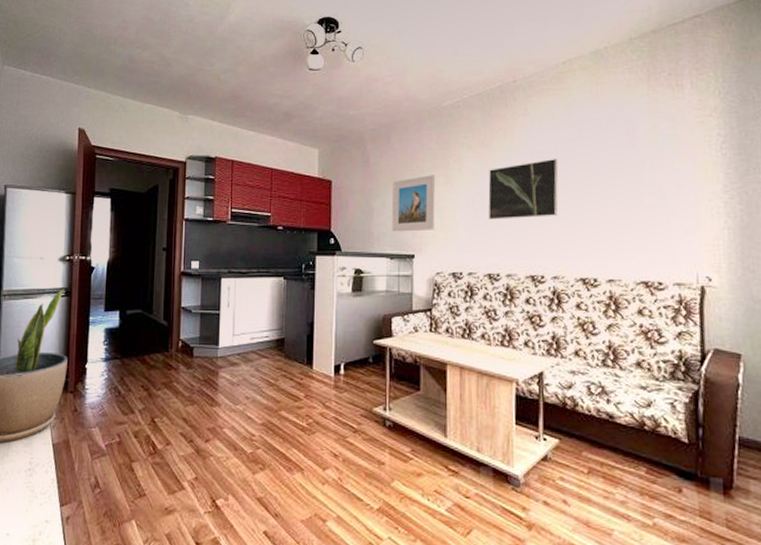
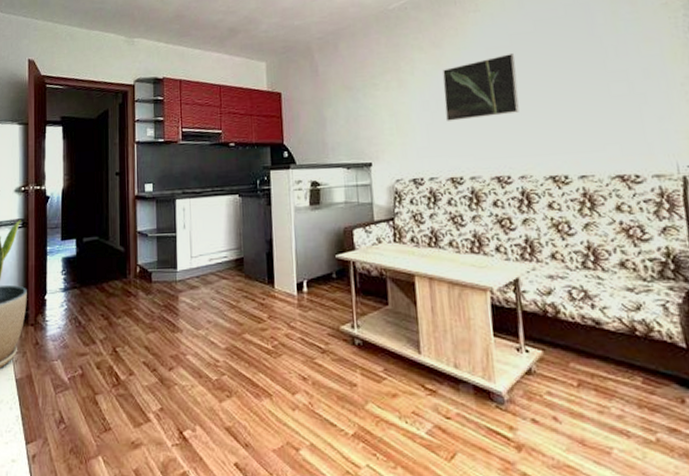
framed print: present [391,175,435,232] -> none [343,79,390,141]

